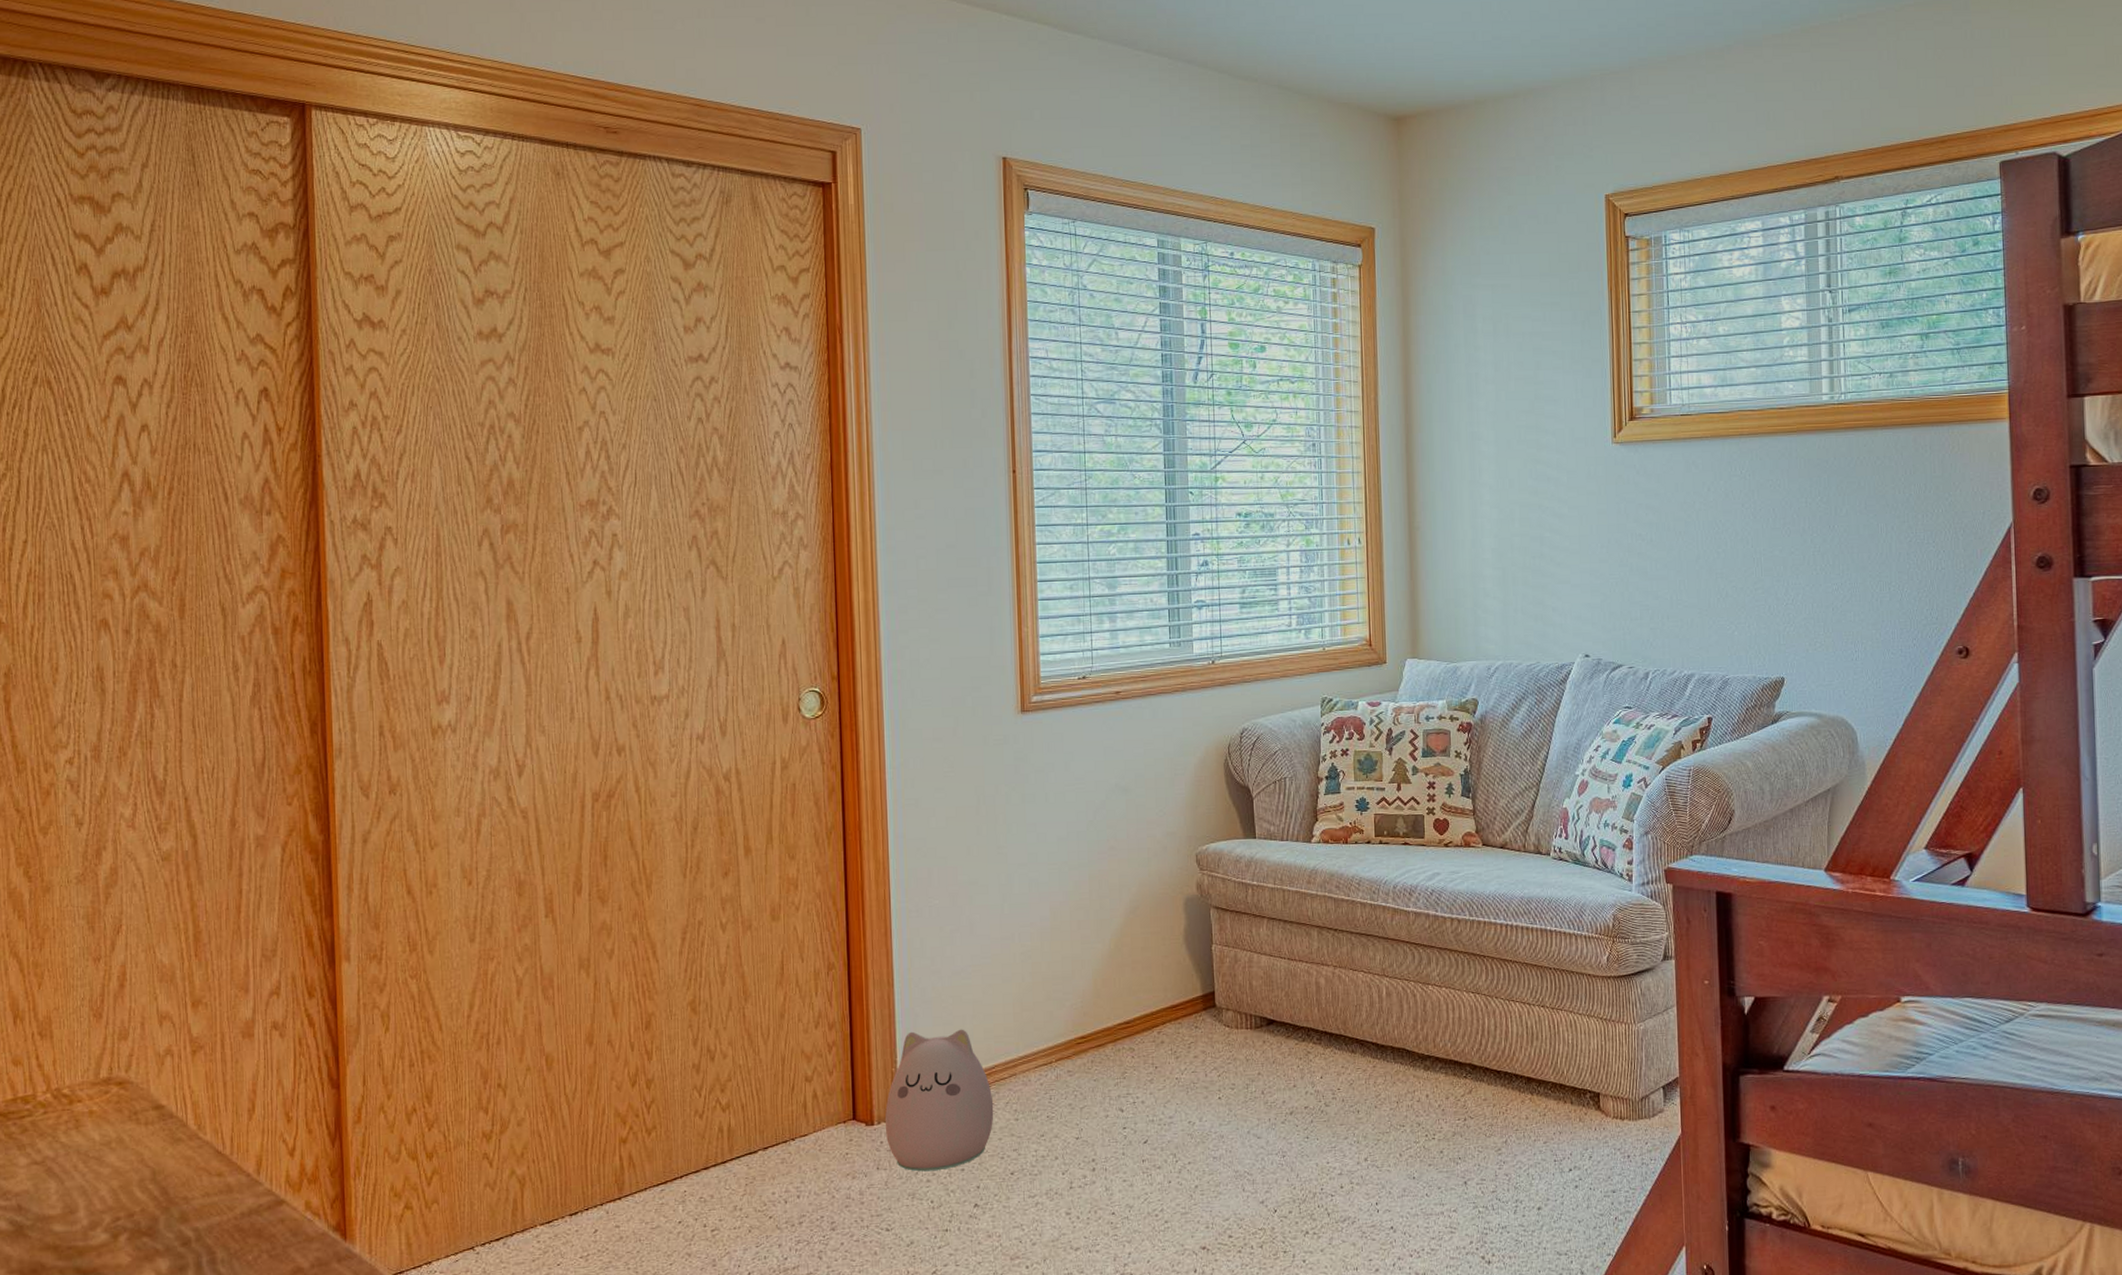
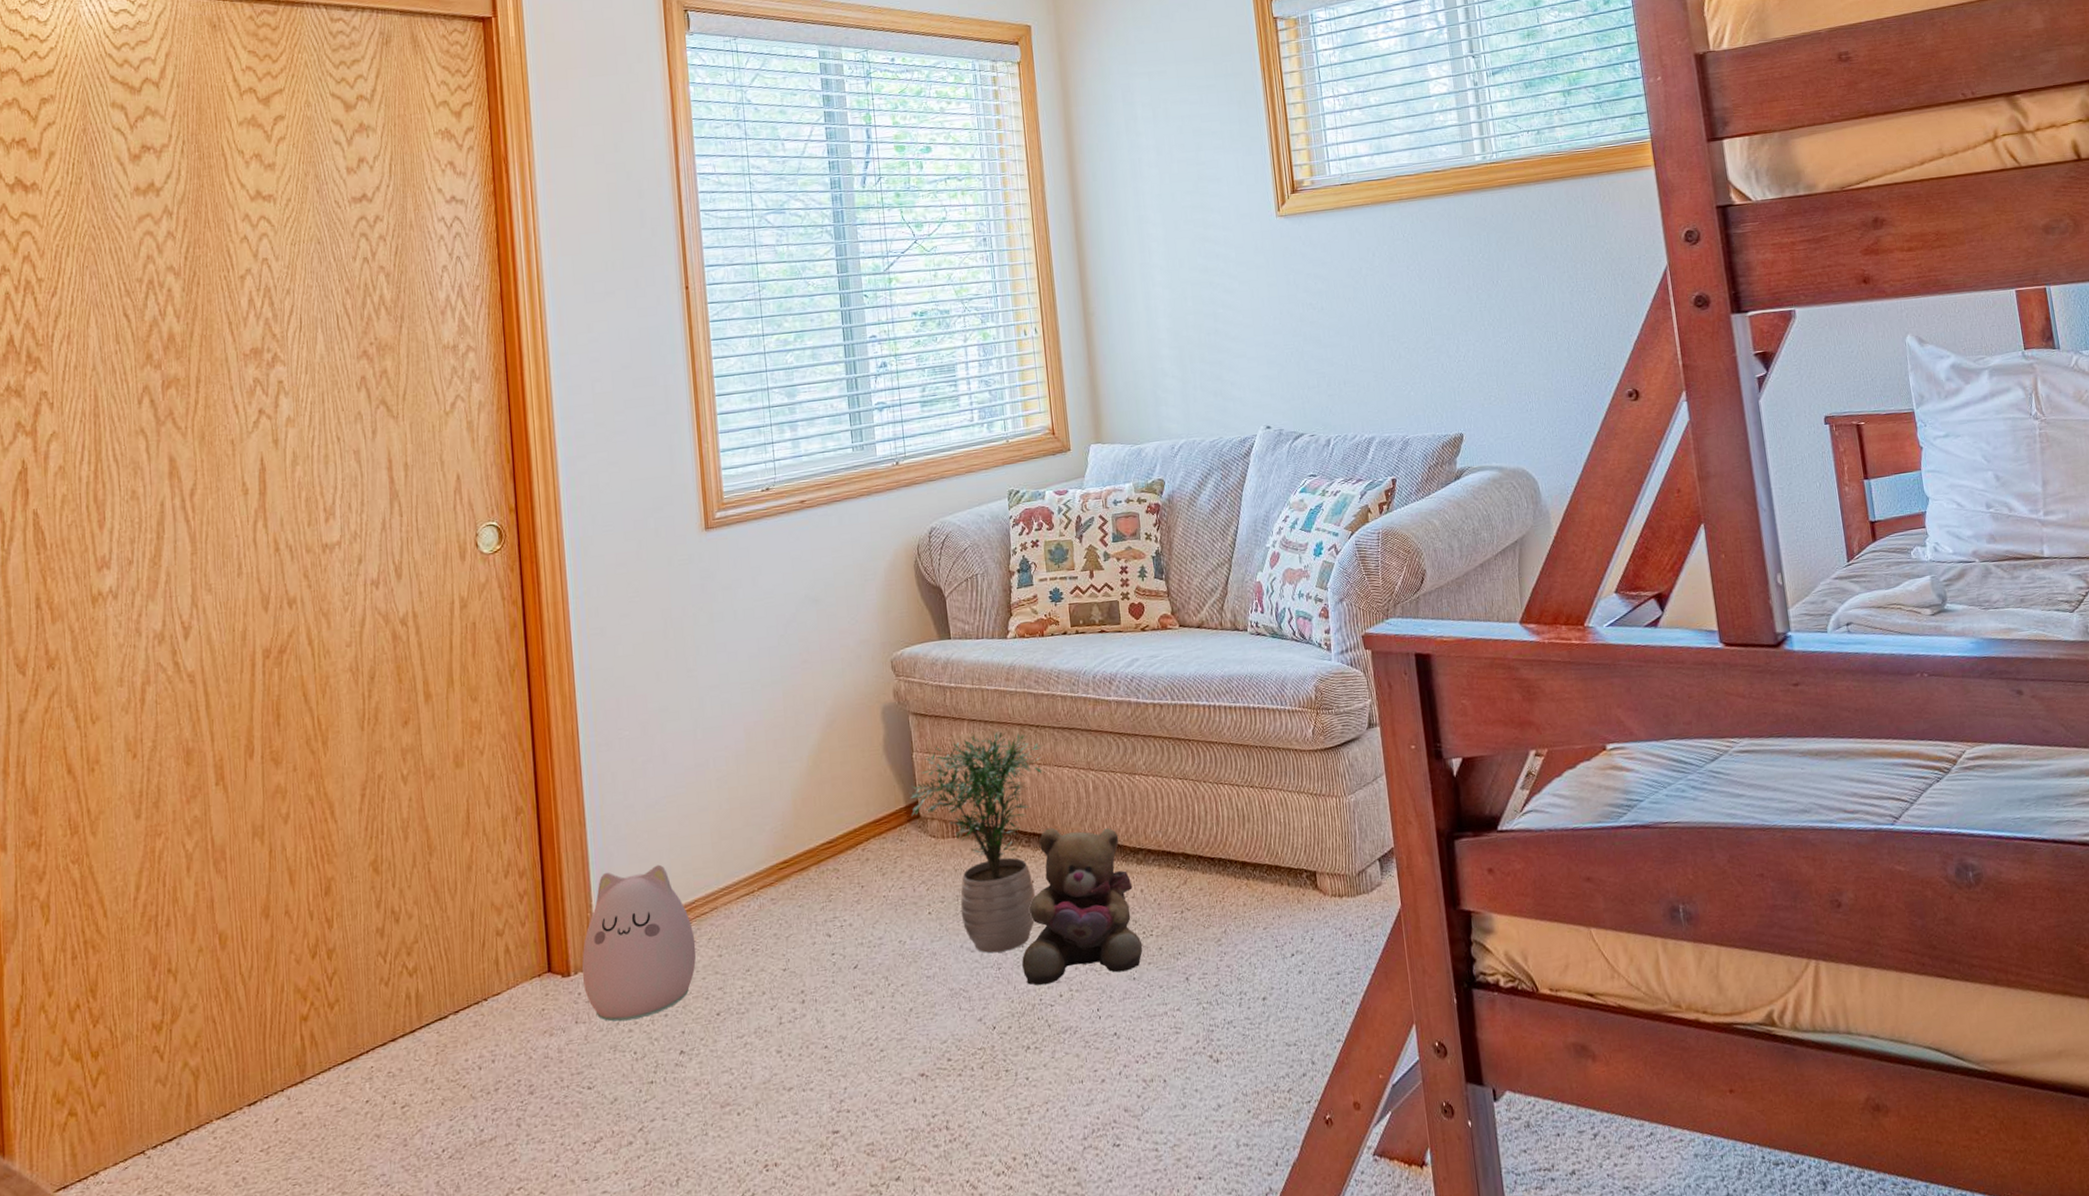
potted plant: none [1206,931,1347,1141] -> present [908,731,1051,954]
teddy bear: none [1306,1028,1425,1176] -> present [1022,827,1143,986]

